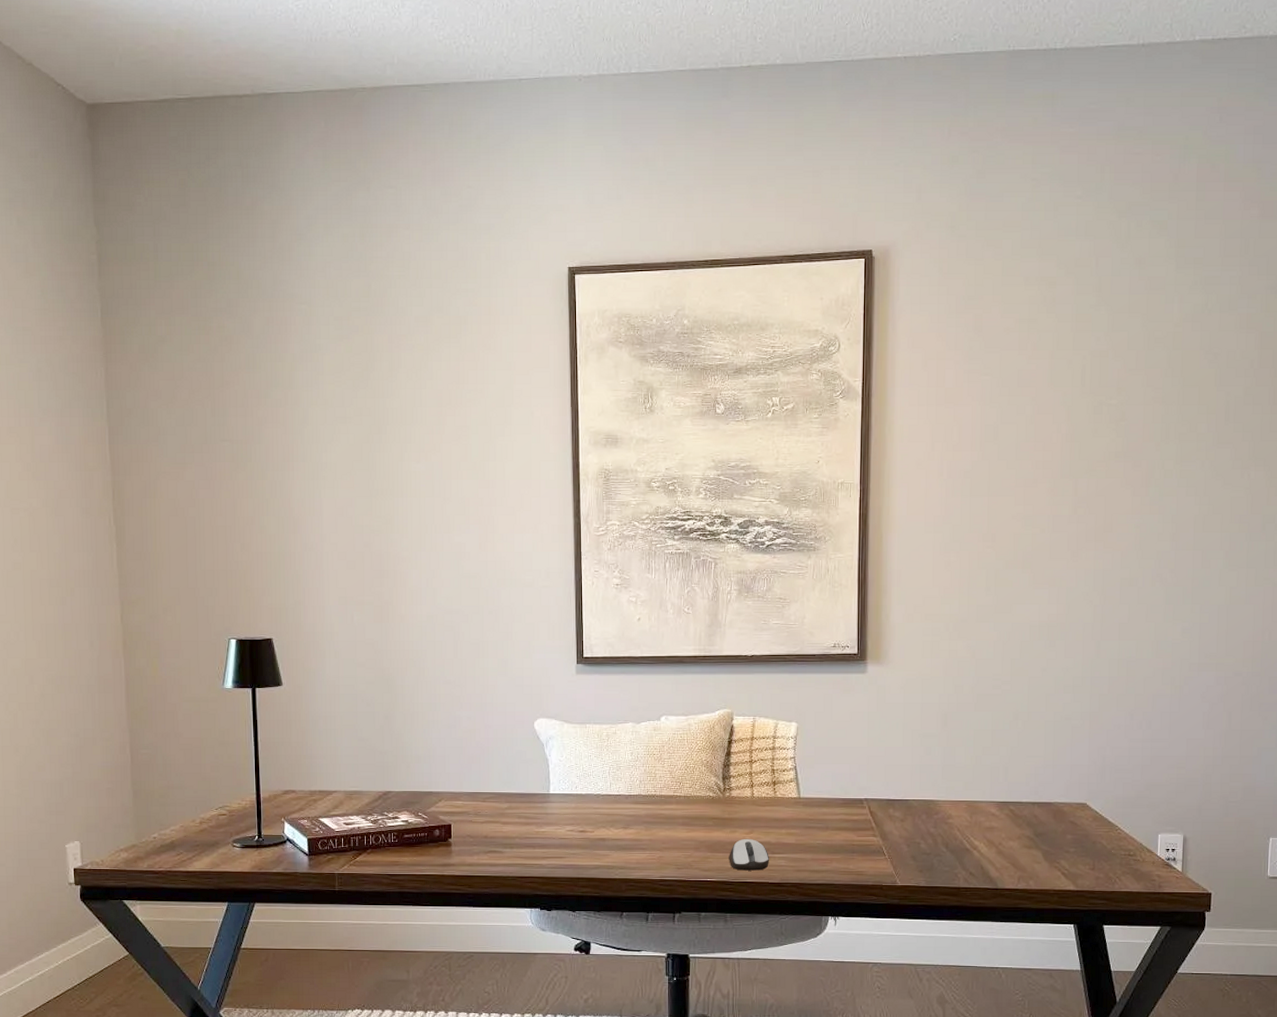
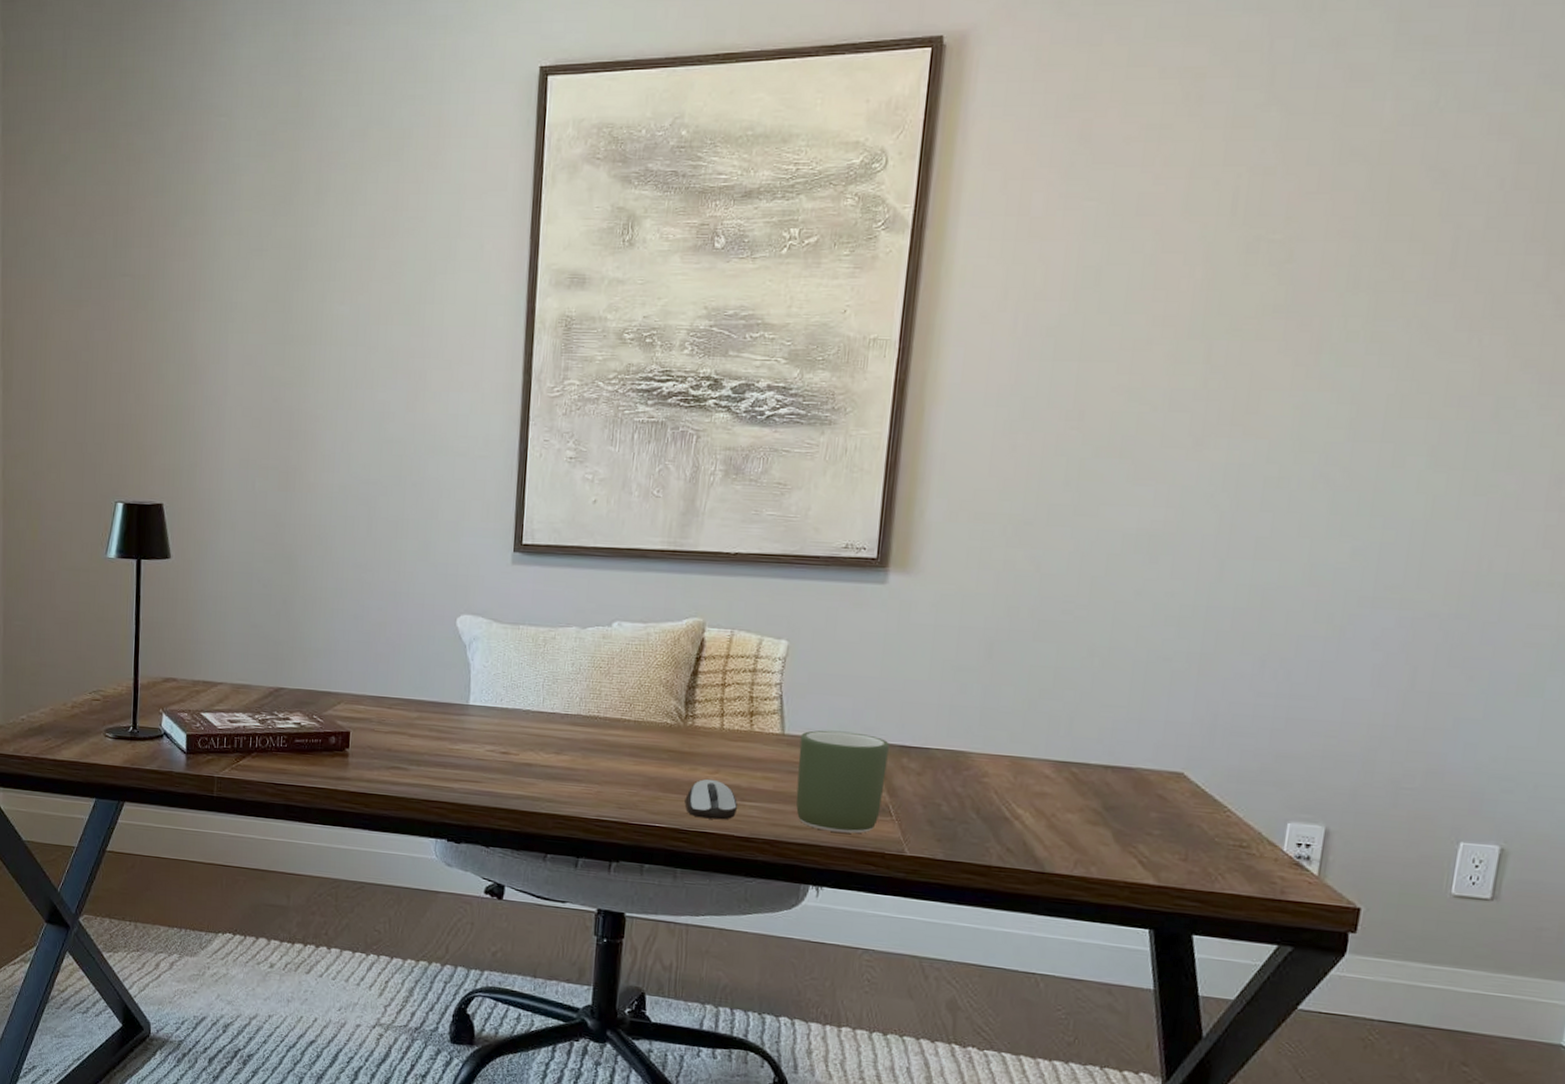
mug: none [812,792,879,872] -> present [796,730,889,834]

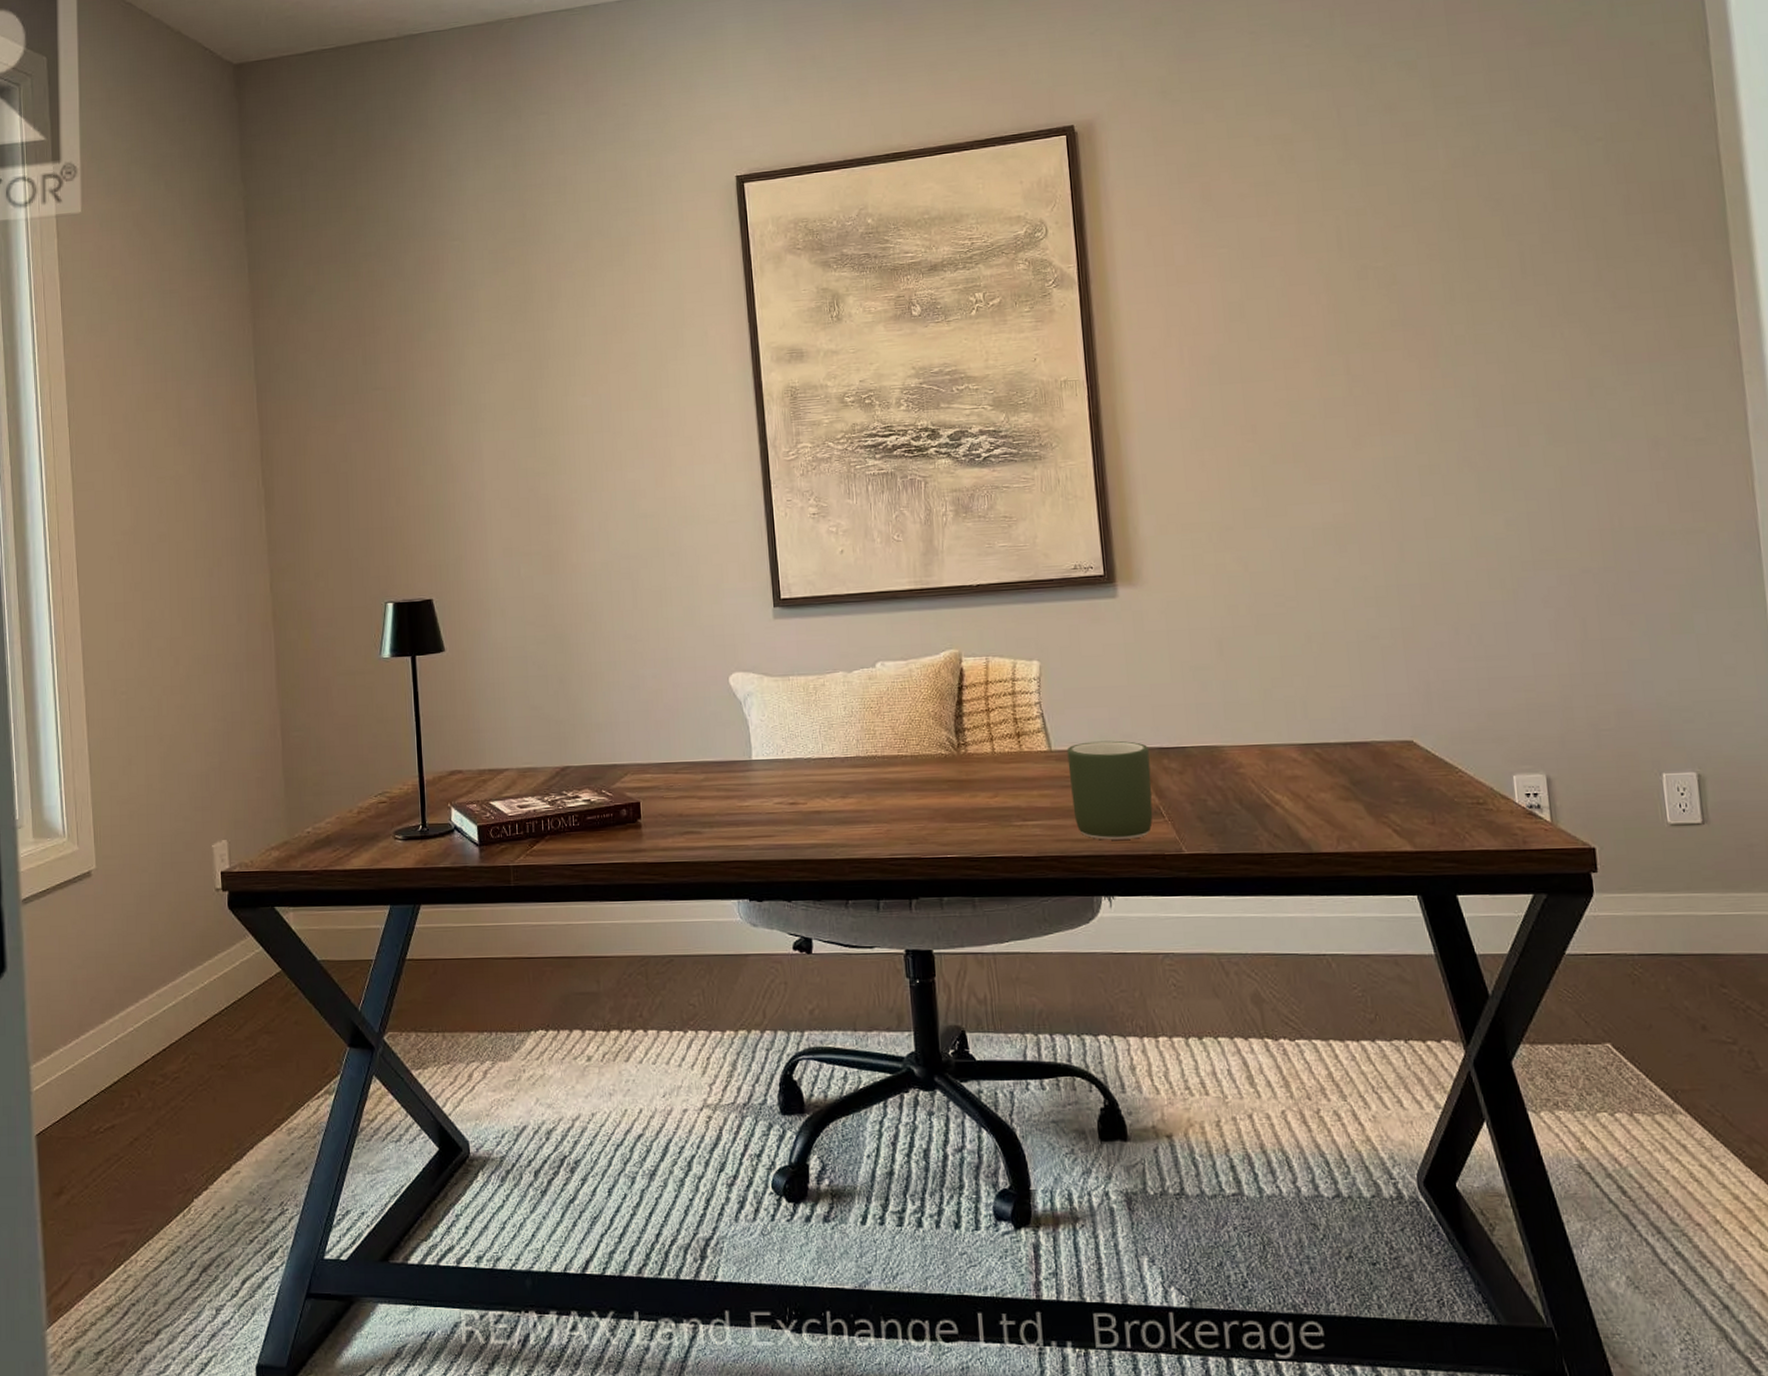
computer mouse: present [685,779,738,820] -> none [971,803,1021,843]

